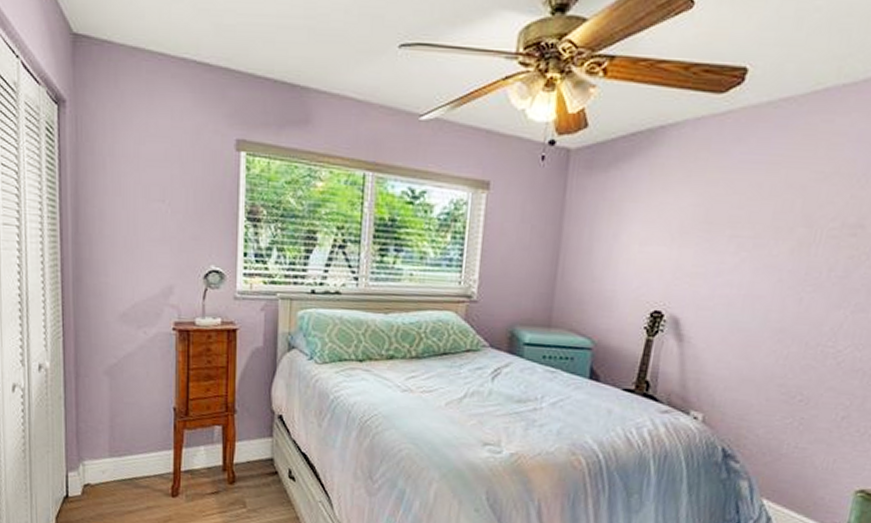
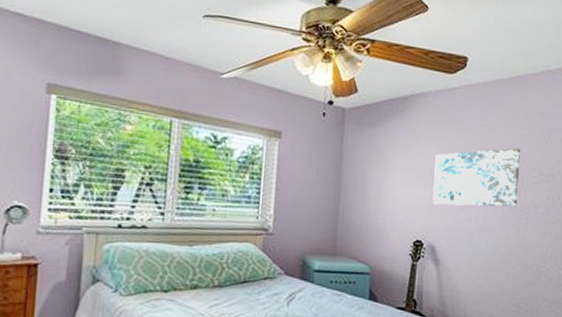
wall art: none [679,190,816,270] -> present [432,148,520,207]

